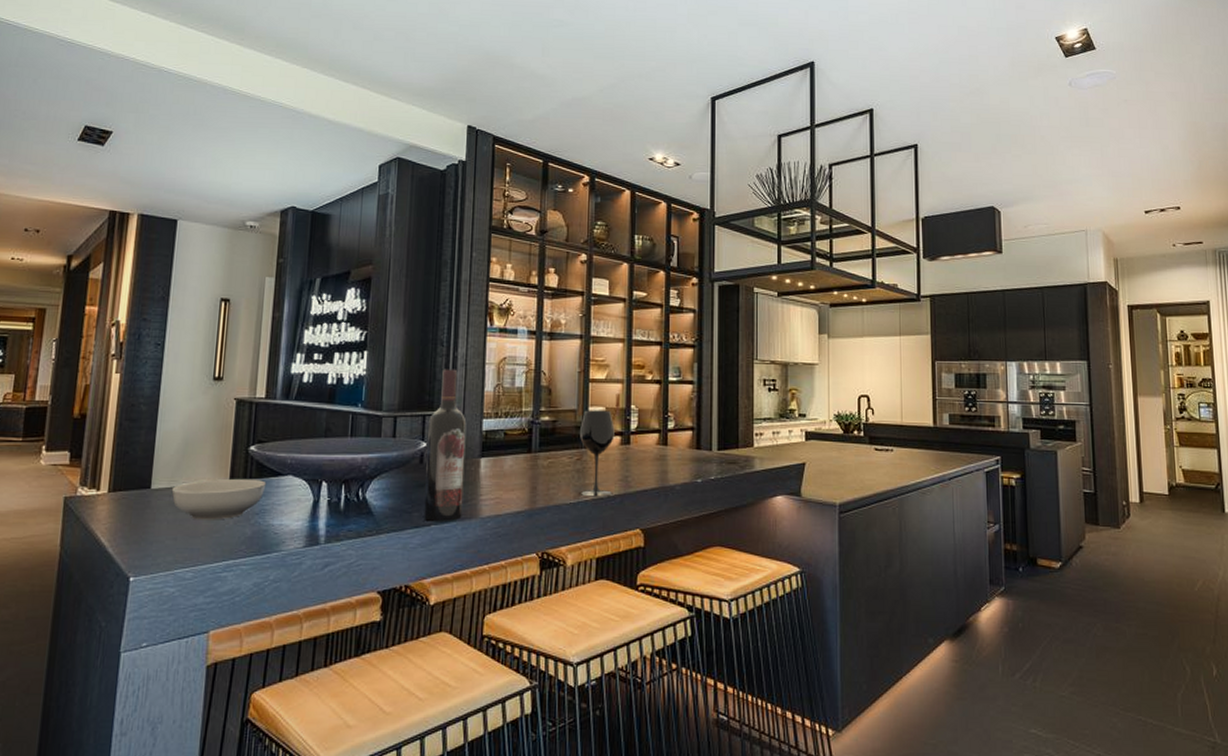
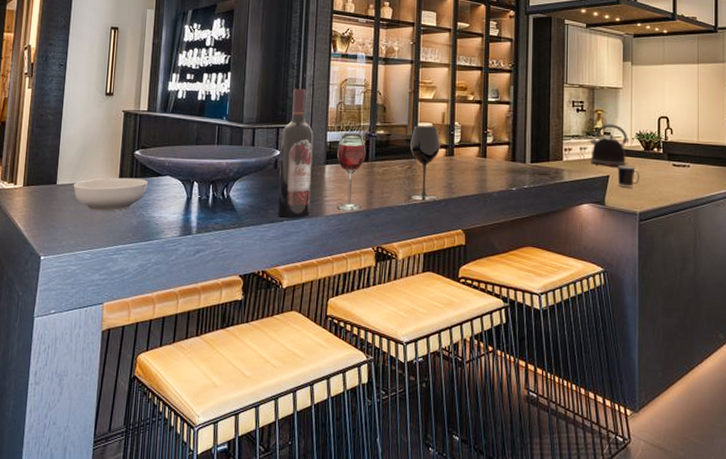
wineglass: none [493,420,529,510] -> present [336,133,366,211]
kettle: none [783,404,826,454] -> present [589,124,628,168]
mug: none [814,451,840,476] -> present [617,165,640,188]

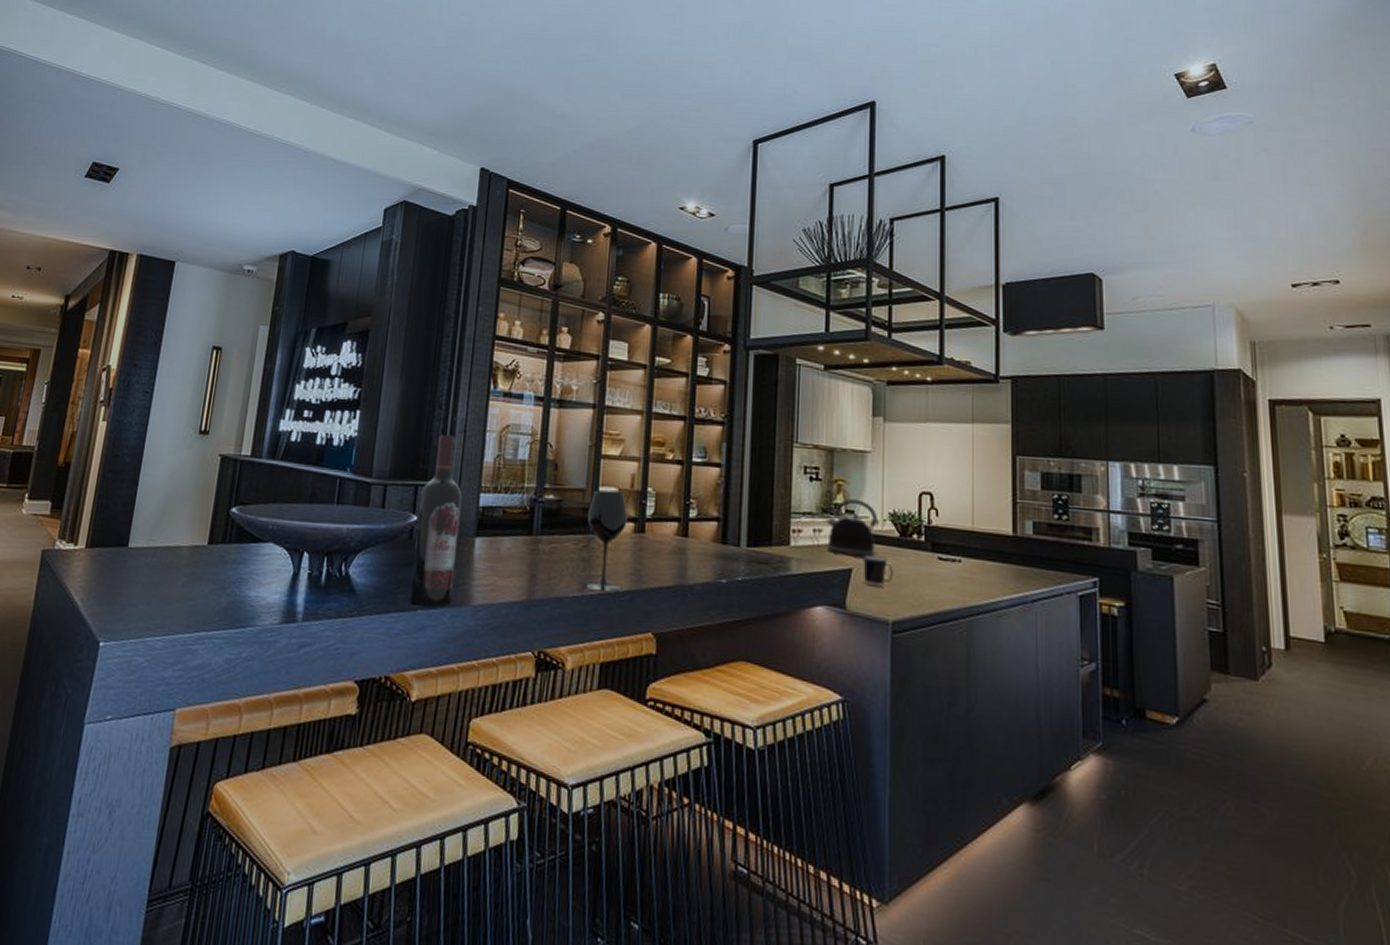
bowl: present [73,177,149,212] -> none [148,541,246,587]
wineglass: present [336,133,366,211] -> none [489,495,530,601]

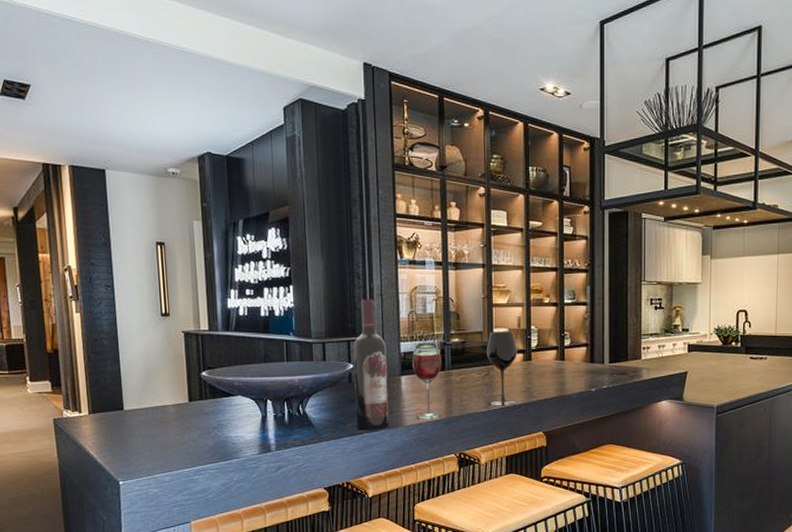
wineglass: none [489,495,530,601] -> present [411,342,442,420]
kettle: present [826,498,878,559] -> none [668,320,707,364]
mug: present [863,556,894,587] -> none [695,361,718,383]

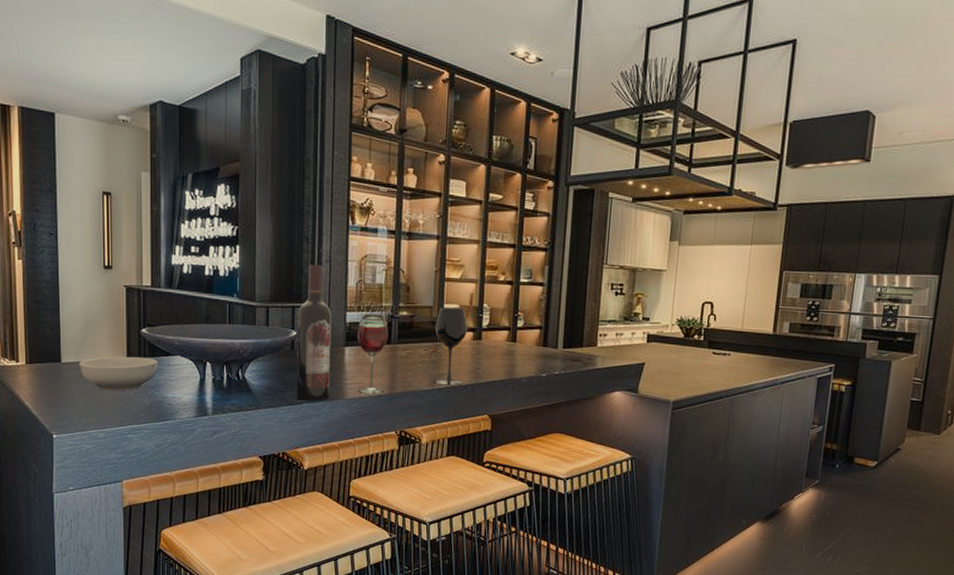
bowl: none [141,399,220,435] -> present [78,356,159,391]

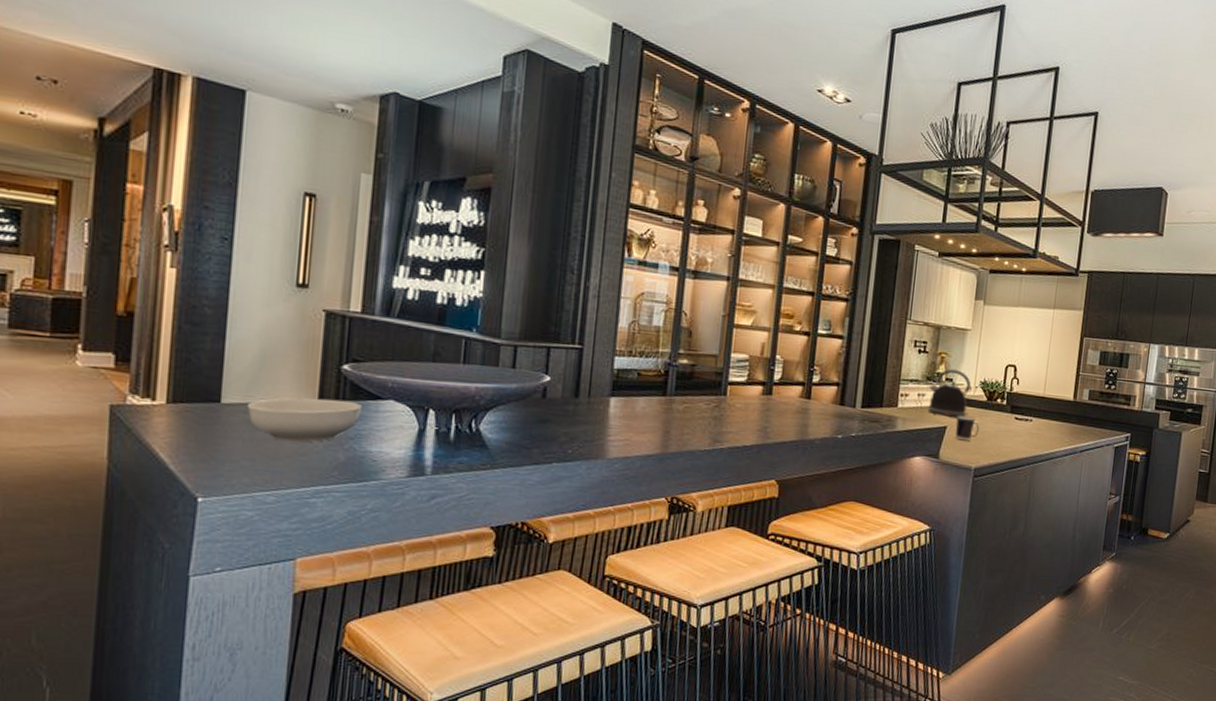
wine bottle: present [296,264,332,402] -> none [544,299,596,461]
wineglass: present [357,313,388,394] -> none [624,359,664,454]
wineglass: present [434,307,468,386] -> none [715,356,757,446]
kettle: none [626,308,668,355] -> present [928,369,972,418]
mug: none [653,352,677,376] -> present [955,416,980,441]

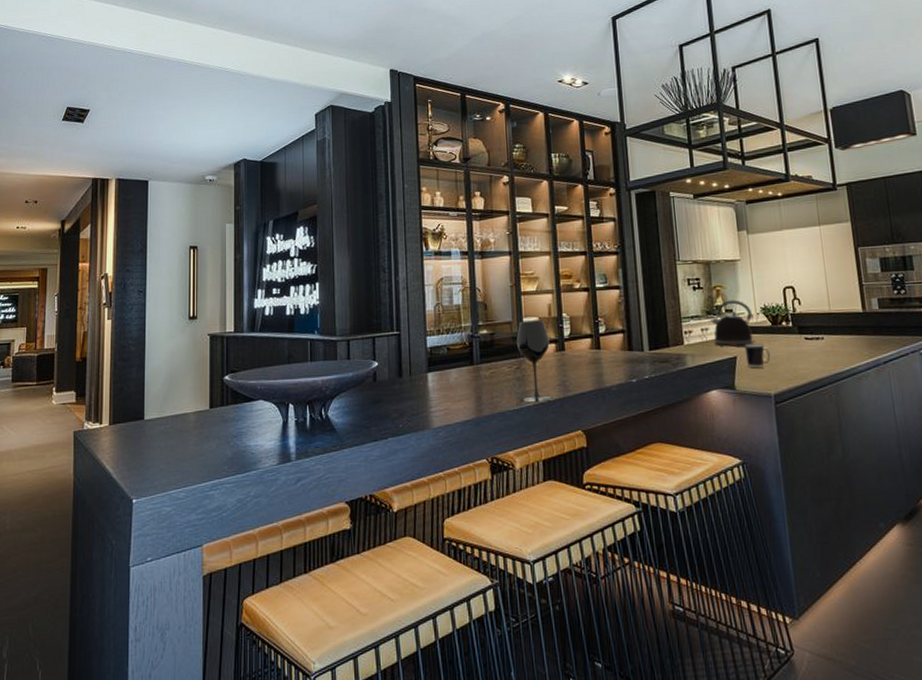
bowl: present [246,398,363,443] -> none [161,405,241,445]
wineglass: none [715,356,757,446] -> present [517,320,553,403]

